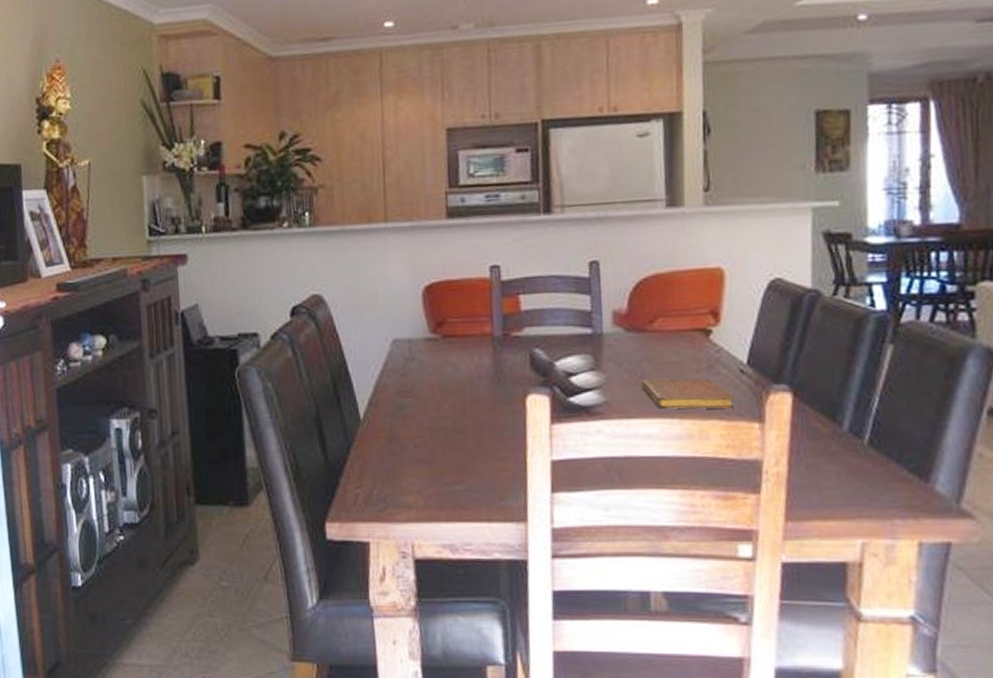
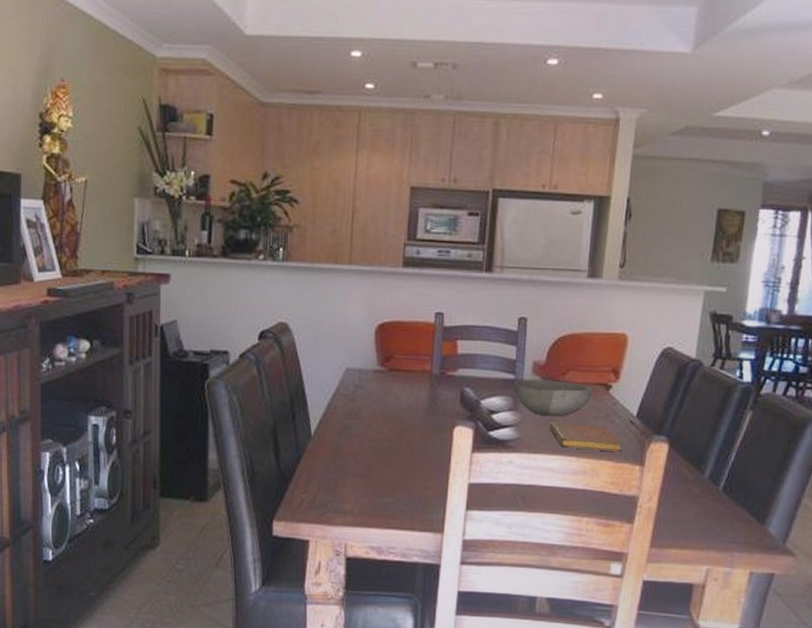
bowl: none [592,330,689,374] -> present [513,379,593,417]

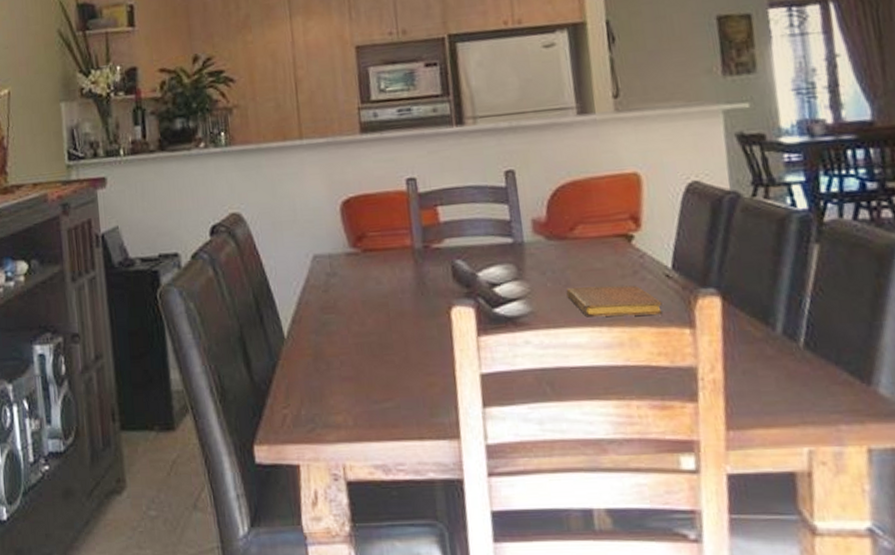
bowl: present [513,379,593,417] -> none [513,238,612,282]

